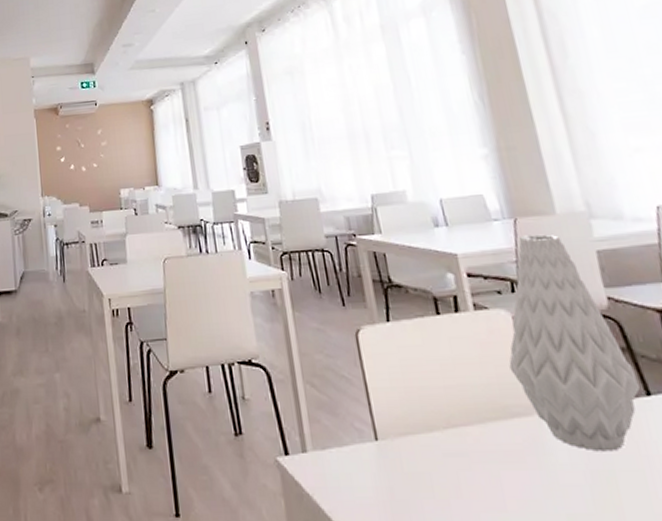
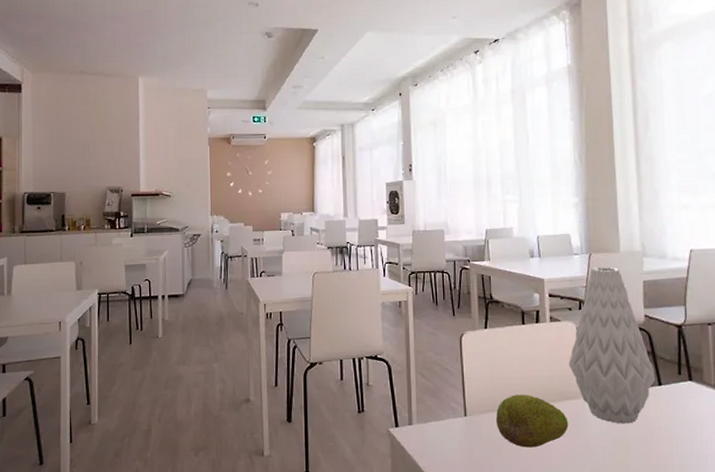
fruit: none [417,410,524,485] -> present [495,394,569,448]

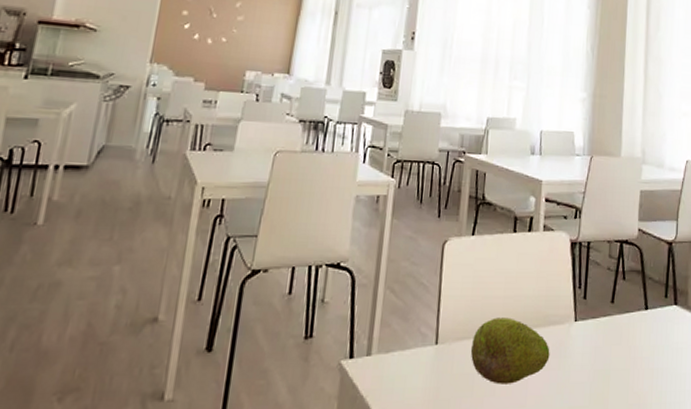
vase: present [569,267,656,424] -> none [557,171,643,355]

